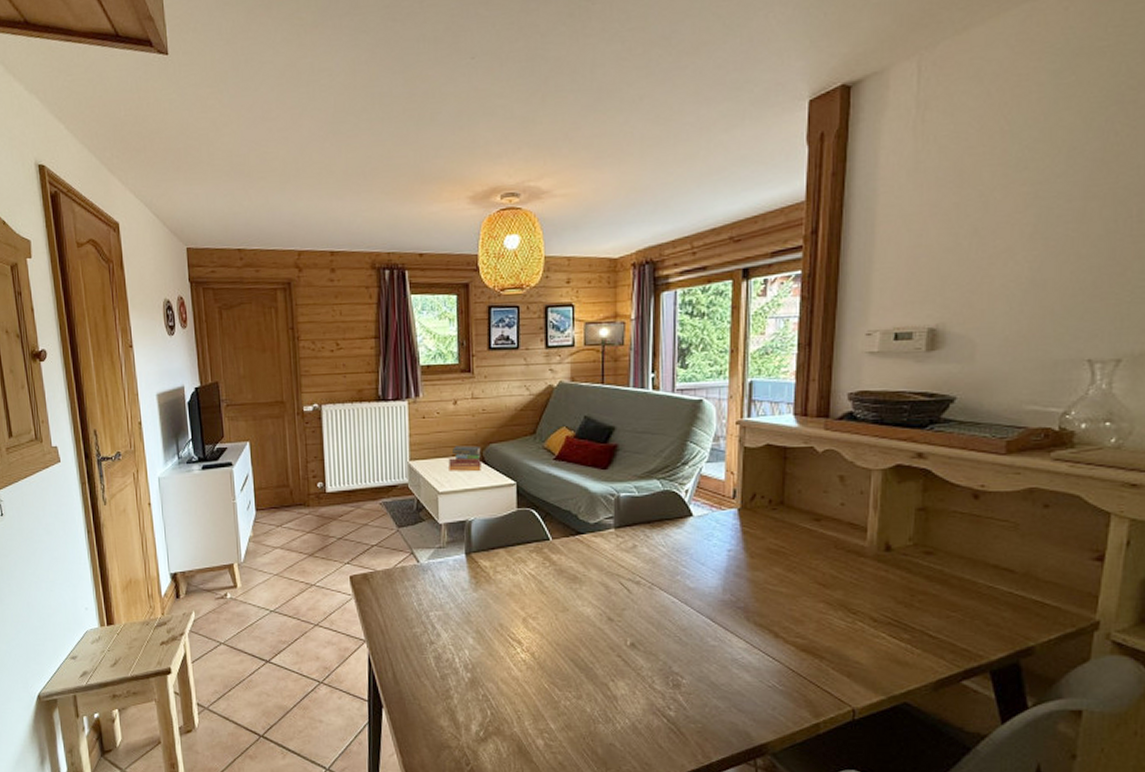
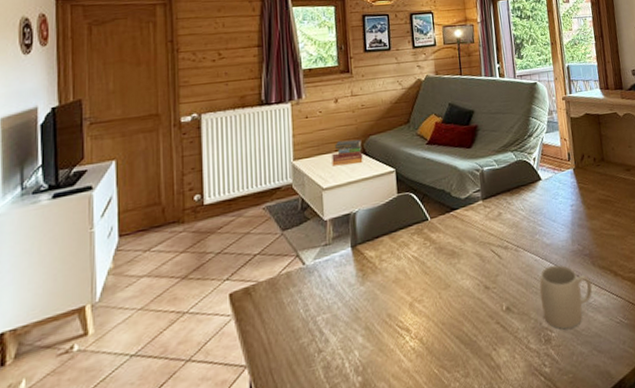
mug: none [673,611,742,681] -> present [539,265,593,330]

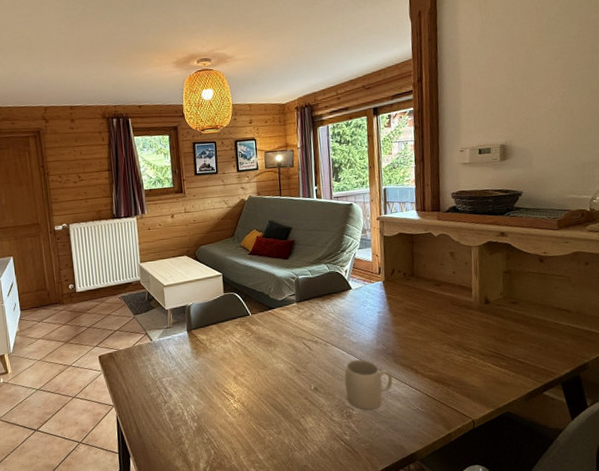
books: present [331,139,363,166] -> none [170,248,195,269]

